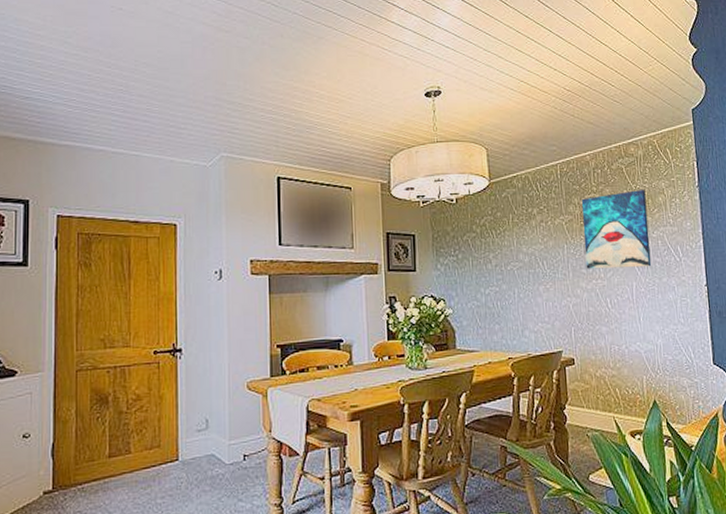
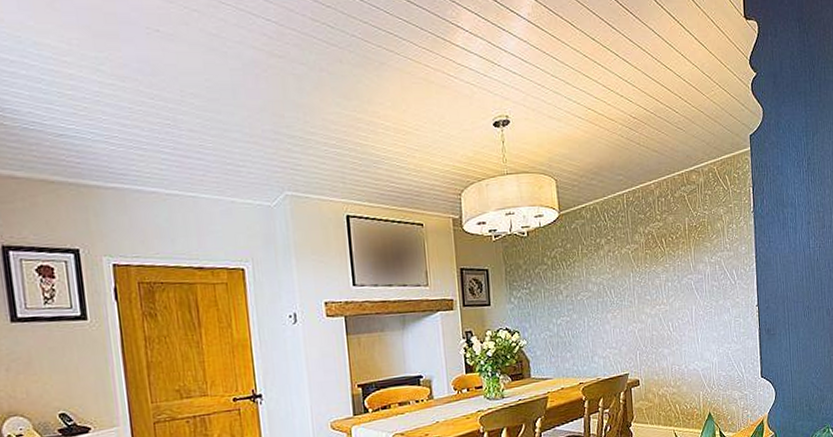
wall art: present [581,190,652,269] -> none [646,217,710,296]

